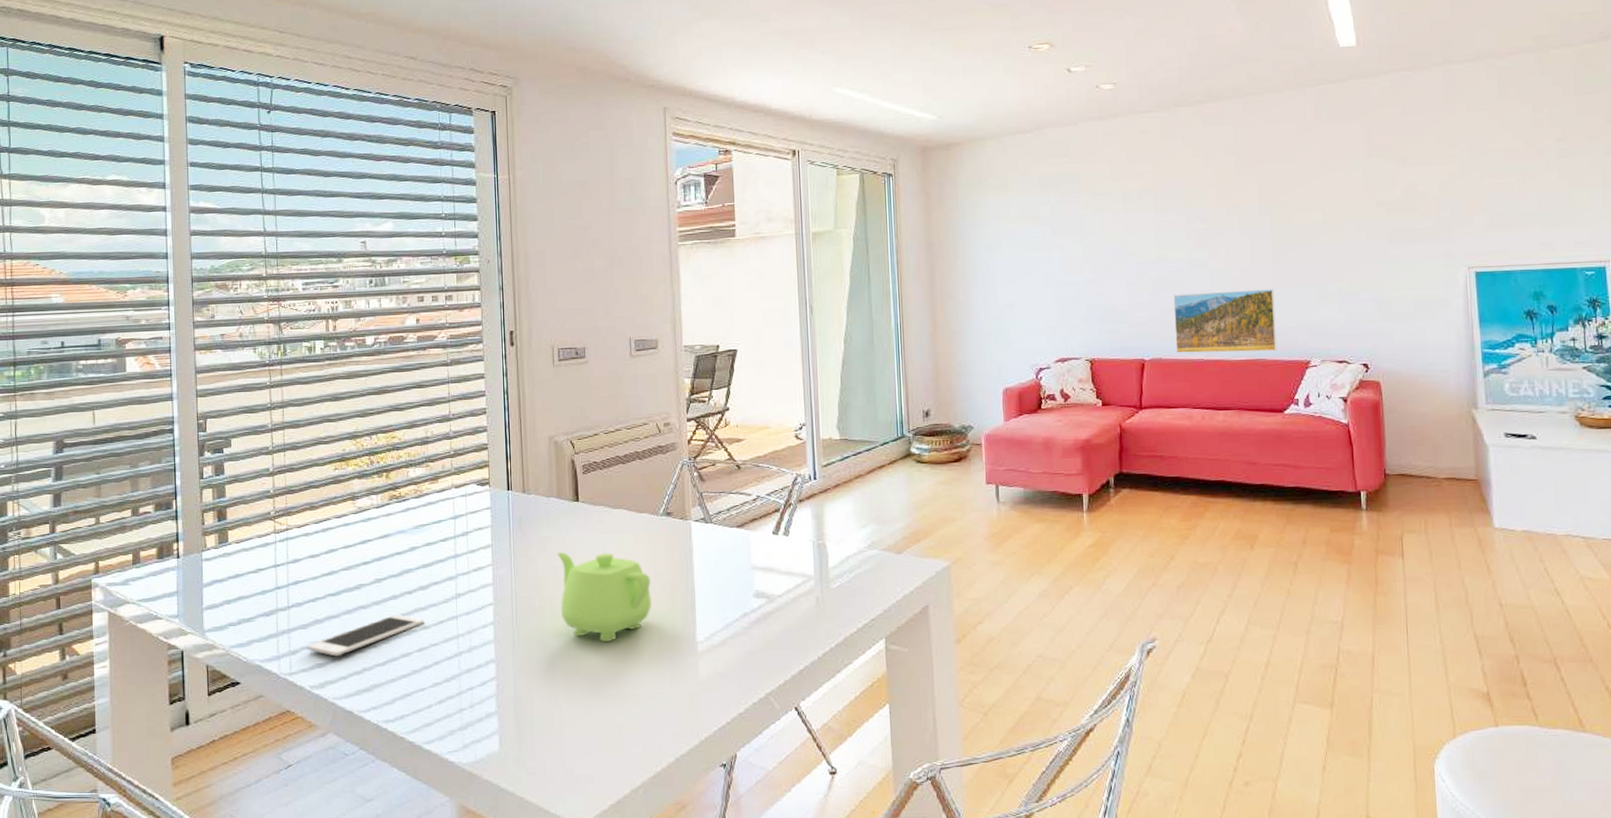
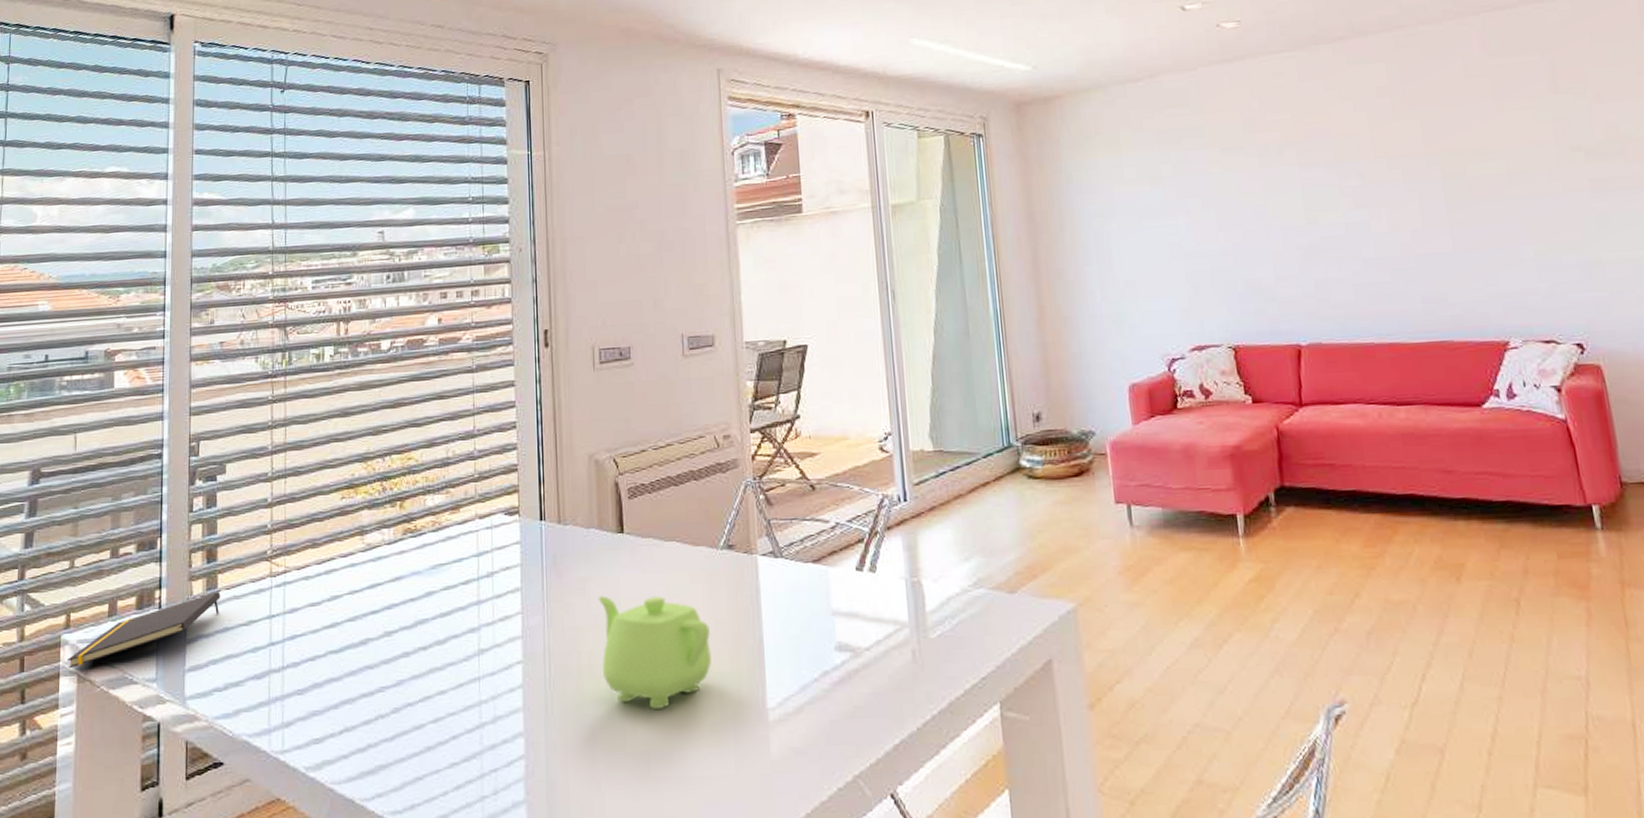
notepad: none [98,544,231,607] -> present [67,590,220,669]
cell phone: present [307,614,424,657] -> none [303,676,441,730]
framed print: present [1173,289,1277,353] -> none [1329,255,1466,336]

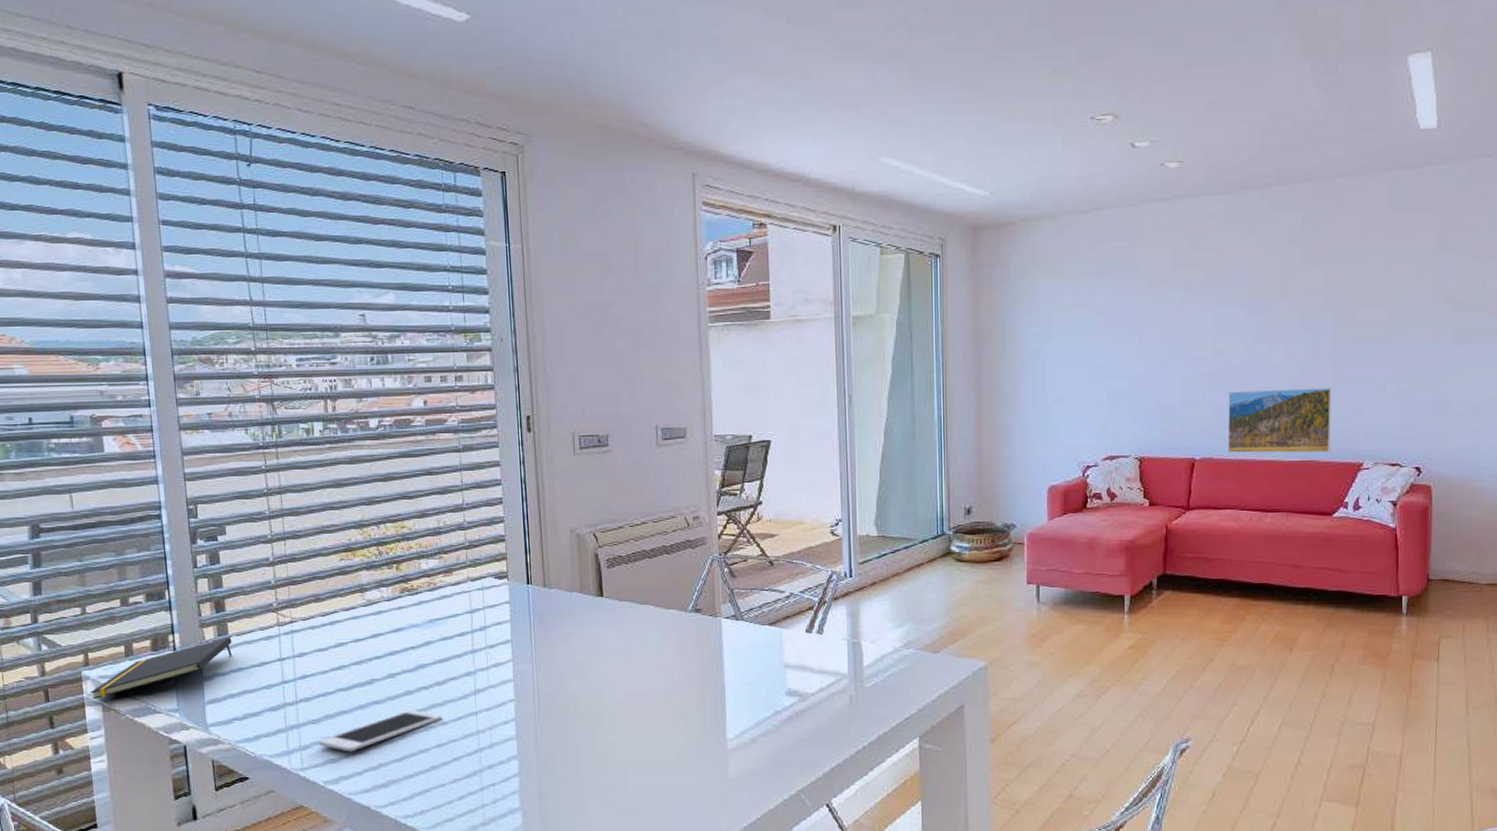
cell phone: none [303,676,441,730] -> present [318,710,442,752]
teapot: present [598,595,711,709] -> none [580,648,680,739]
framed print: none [1329,255,1466,336] -> present [1227,388,1332,453]

